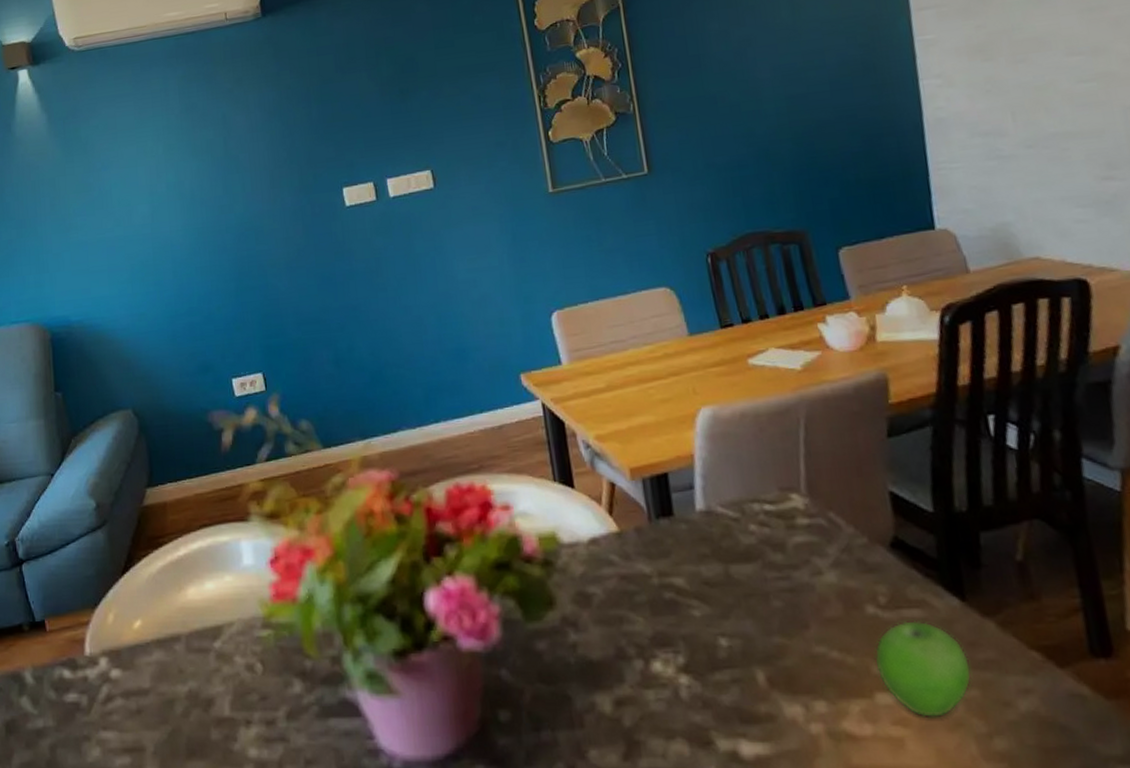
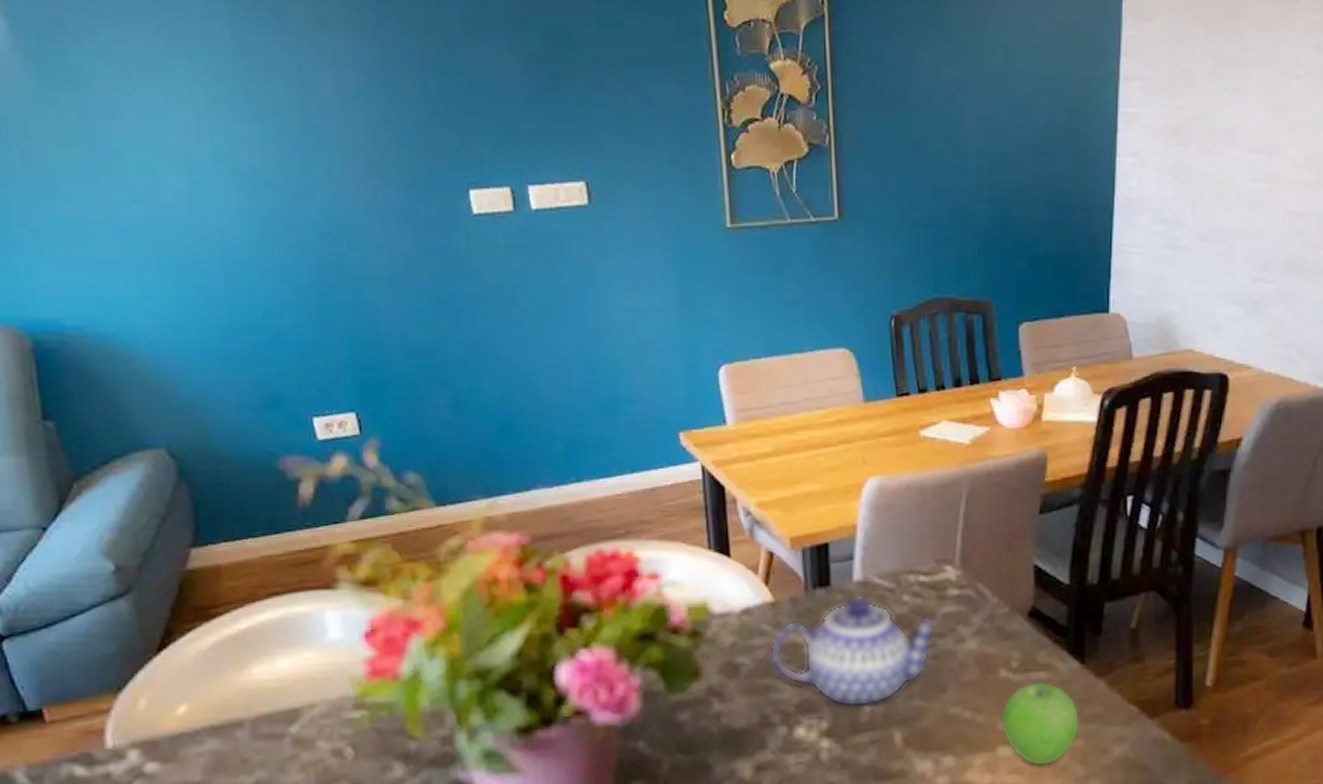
teapot: none [619,524,790,642] -> present [770,595,937,708]

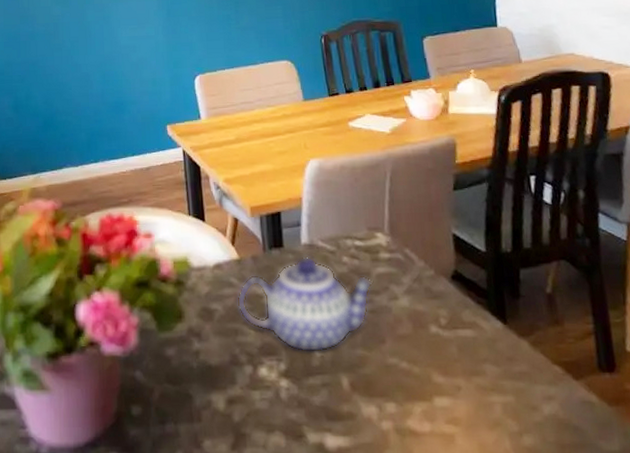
fruit: present [1001,682,1080,767] -> none [435,339,509,419]

